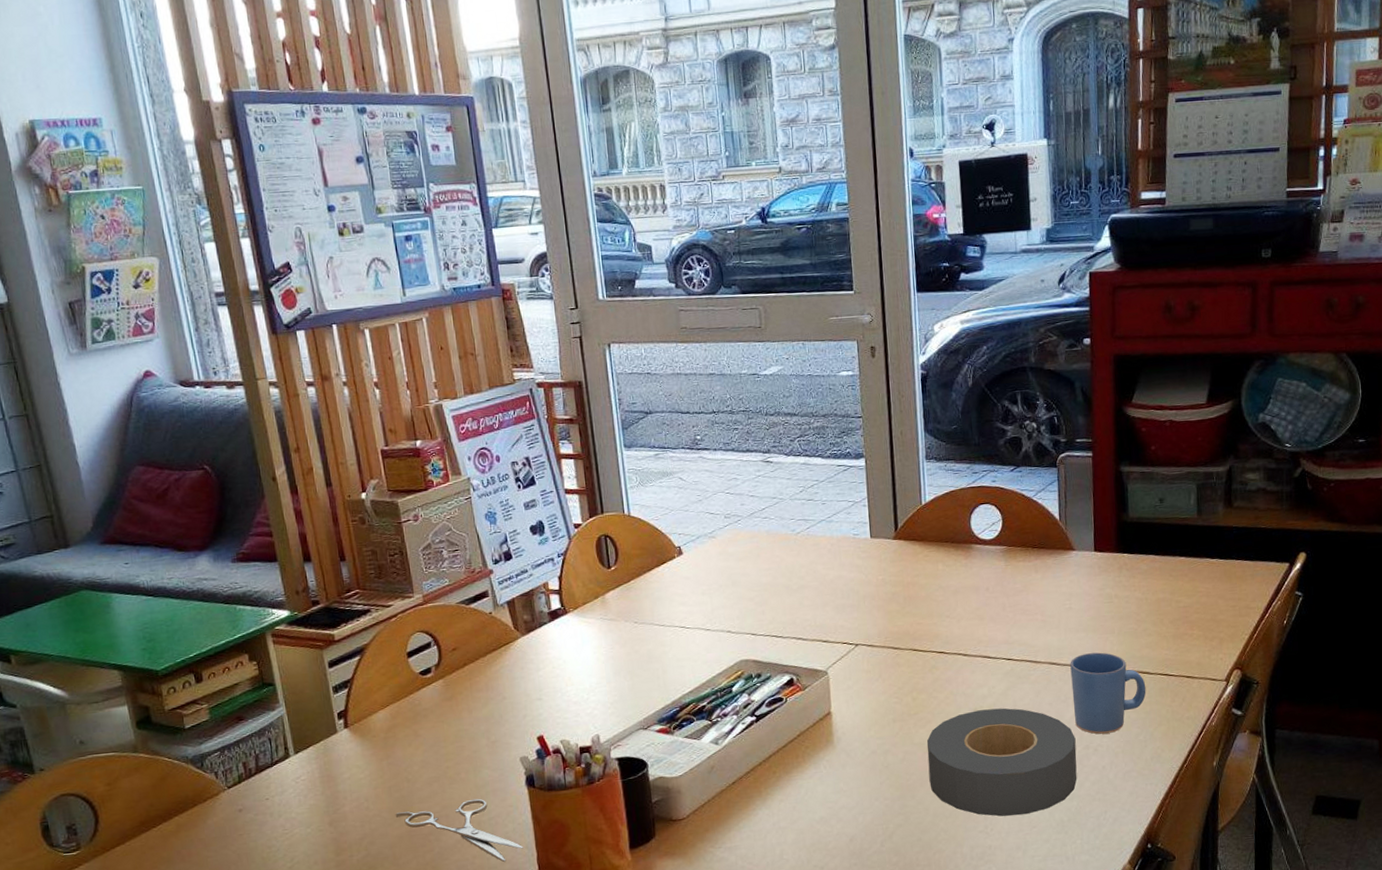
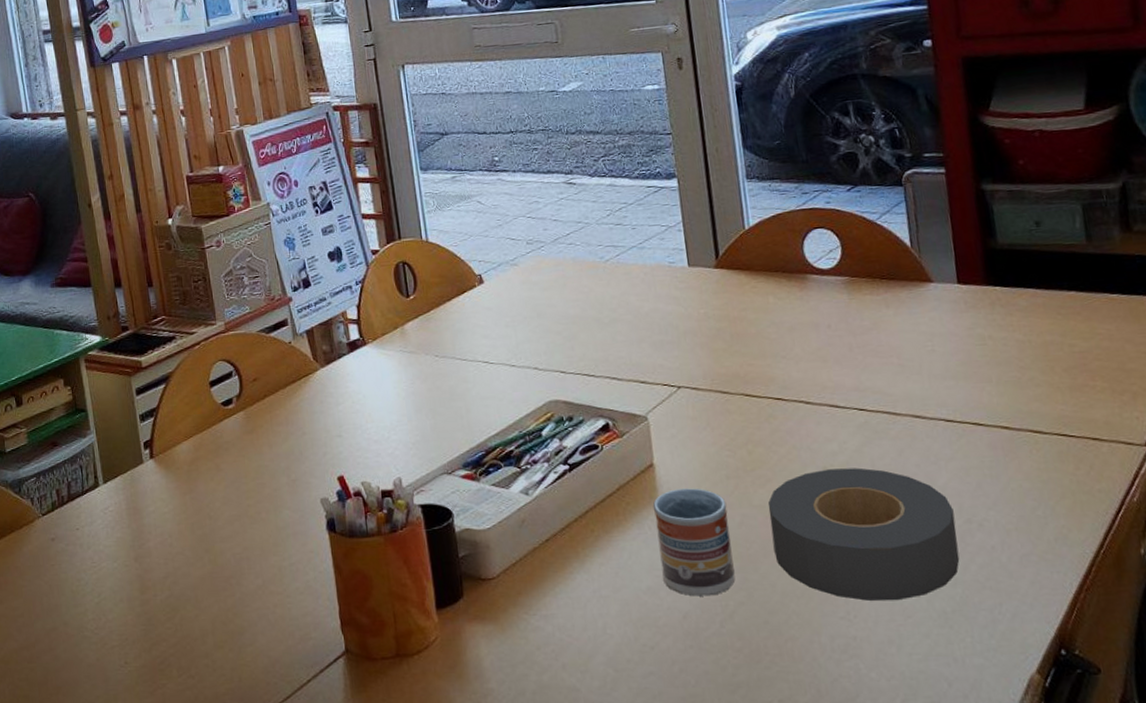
scissors: present [395,798,524,863] -> none [197,541,325,614]
cup: none [828,731,896,823] -> present [652,488,735,597]
mug: present [1070,652,1146,735] -> none [938,405,1041,506]

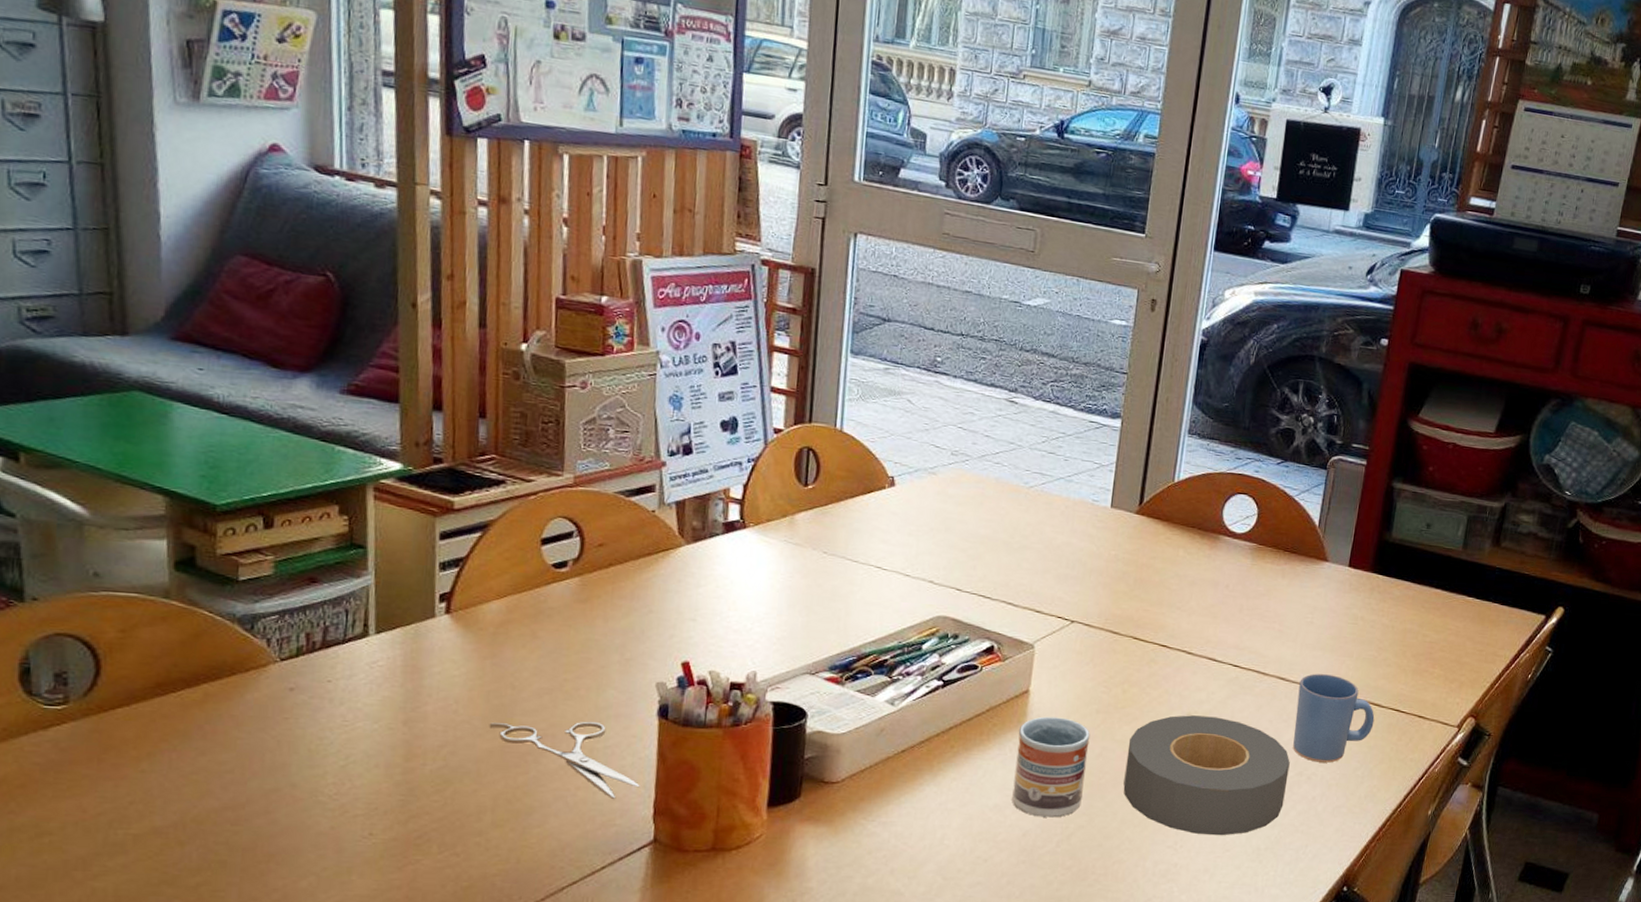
scissors: none [197,541,325,614] -> present [489,721,640,800]
mug: none [938,405,1041,506] -> present [1293,673,1375,763]

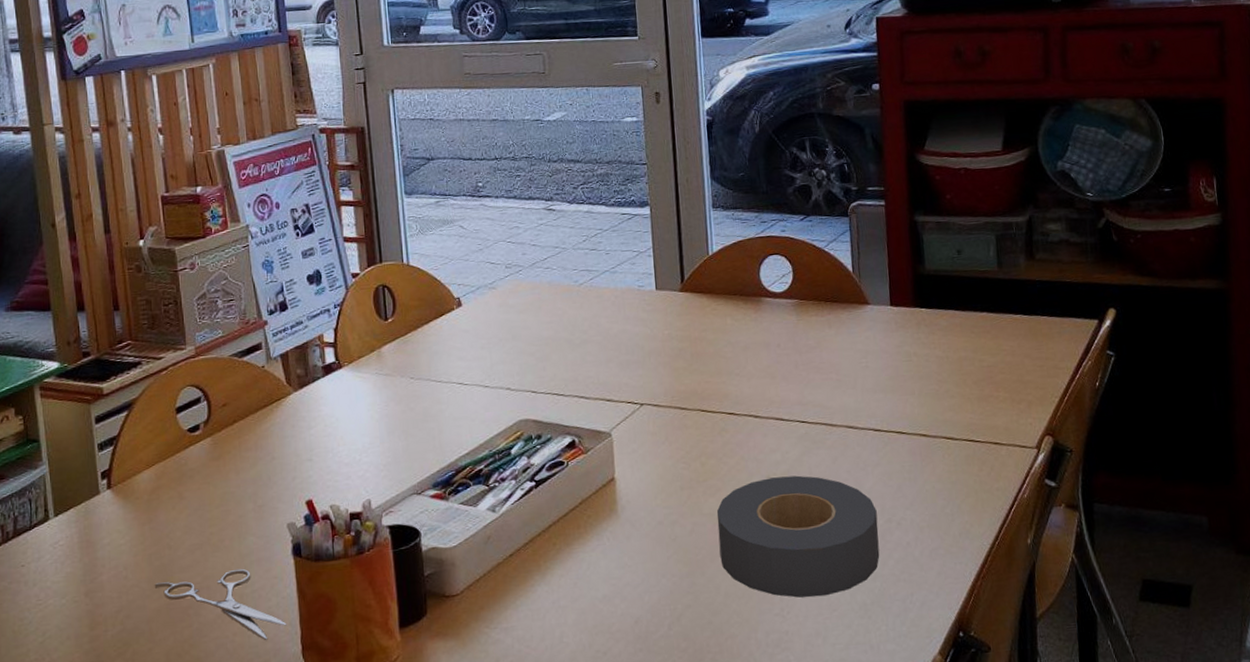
cup: present [1012,716,1091,818] -> none [612,499,684,602]
mug: present [1293,673,1375,763] -> none [868,415,951,506]

